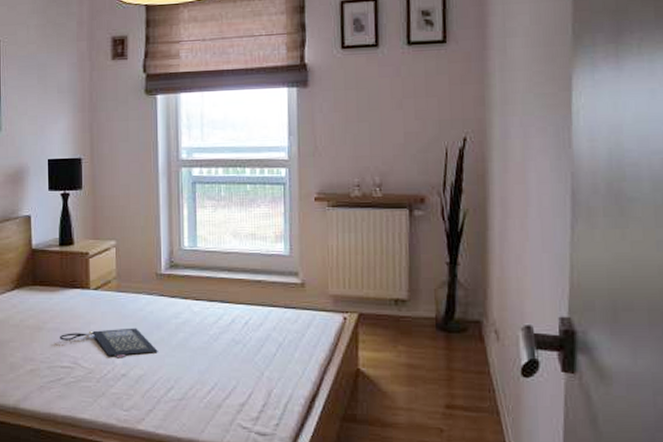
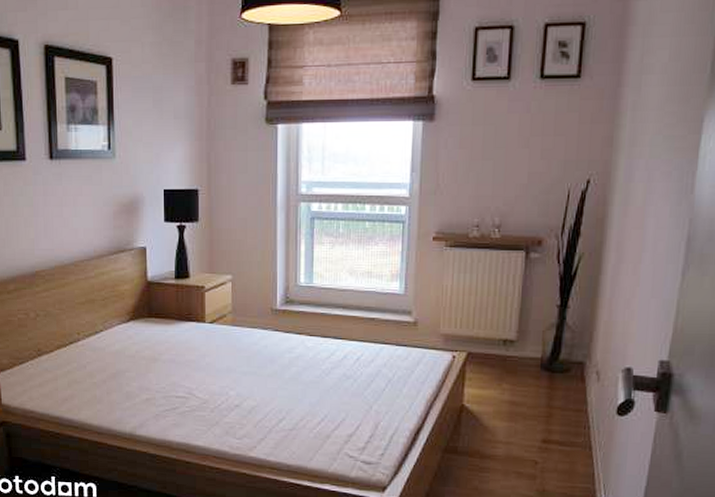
clutch bag: present [60,328,158,358] -> none [175,361,271,390]

